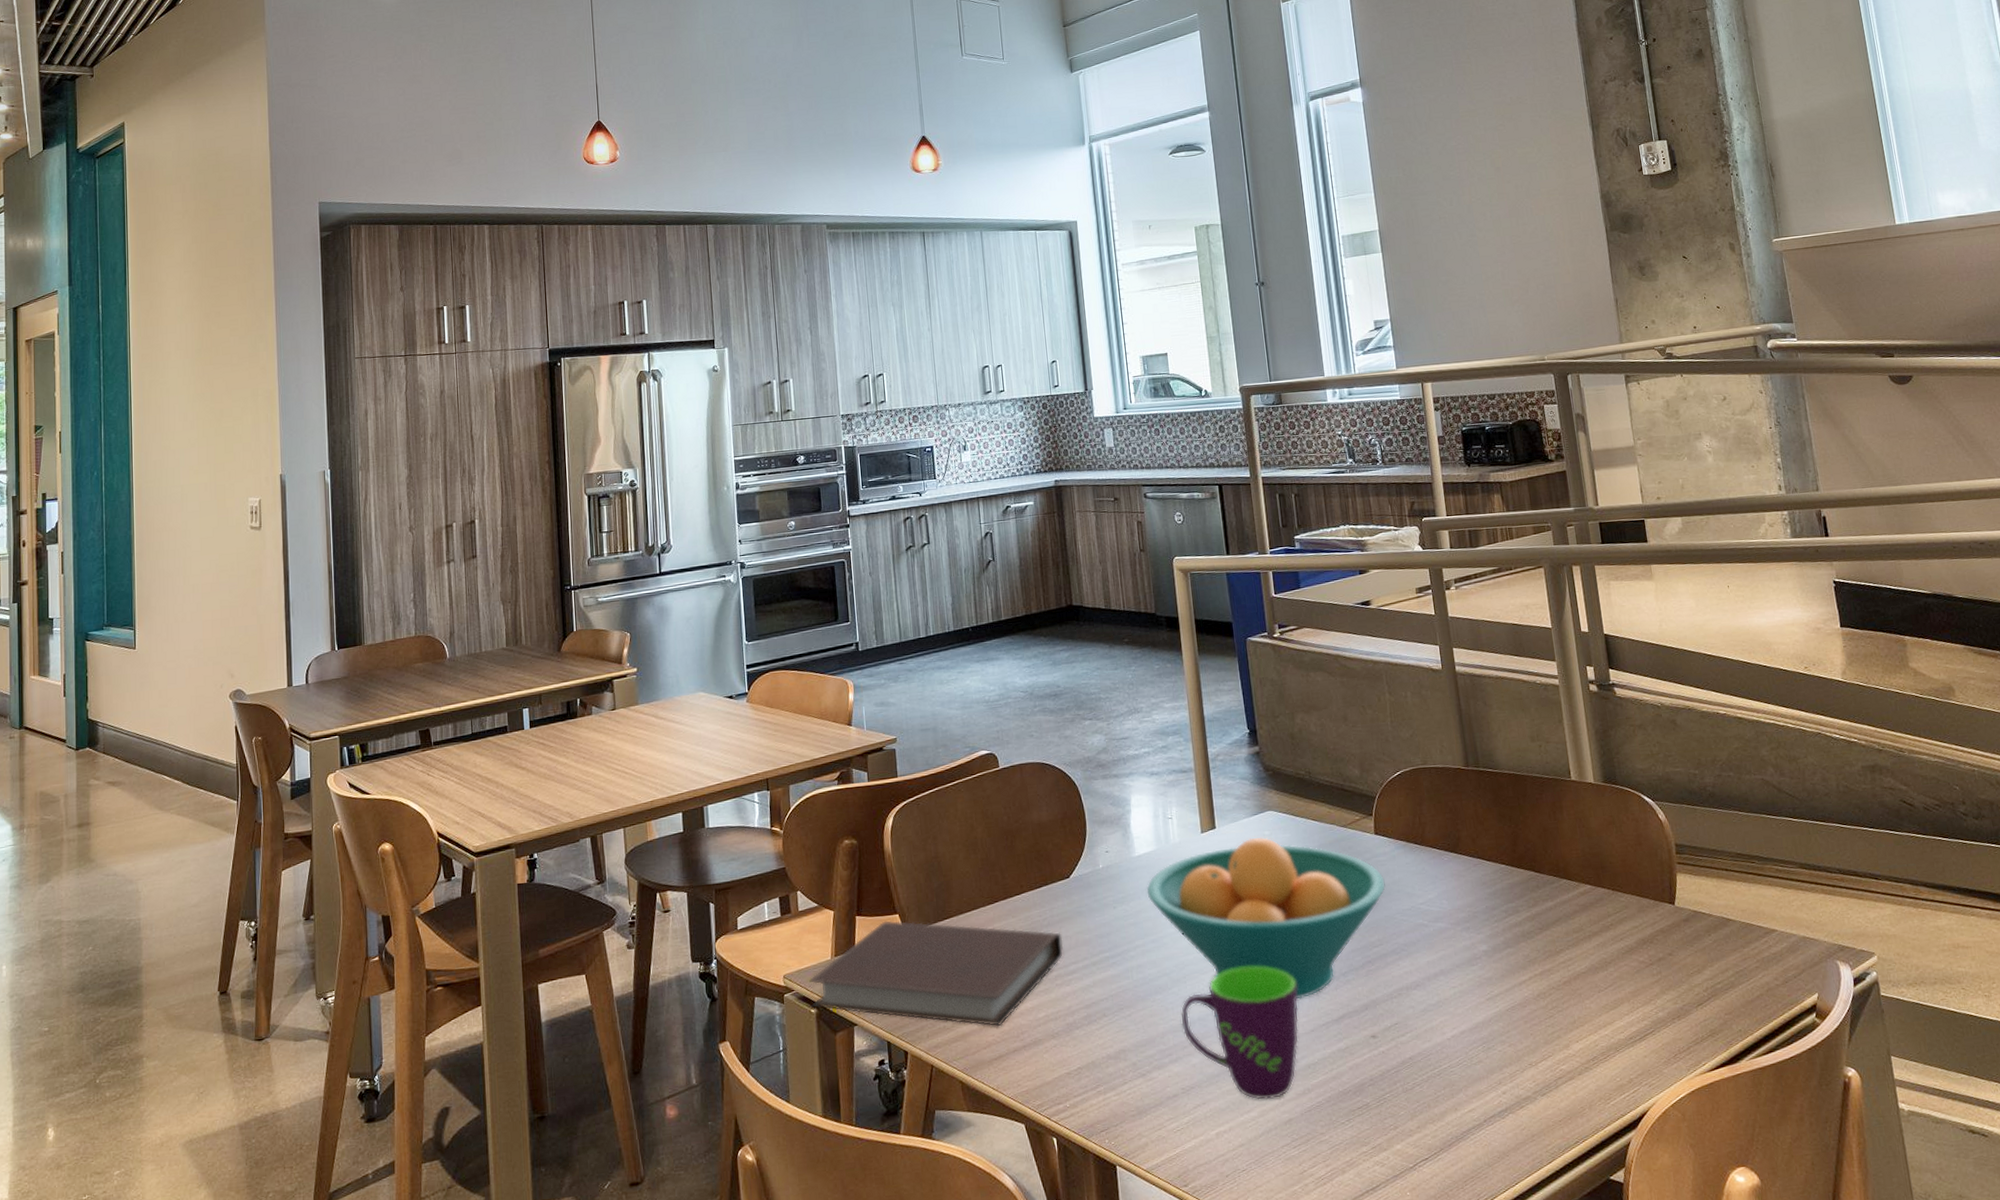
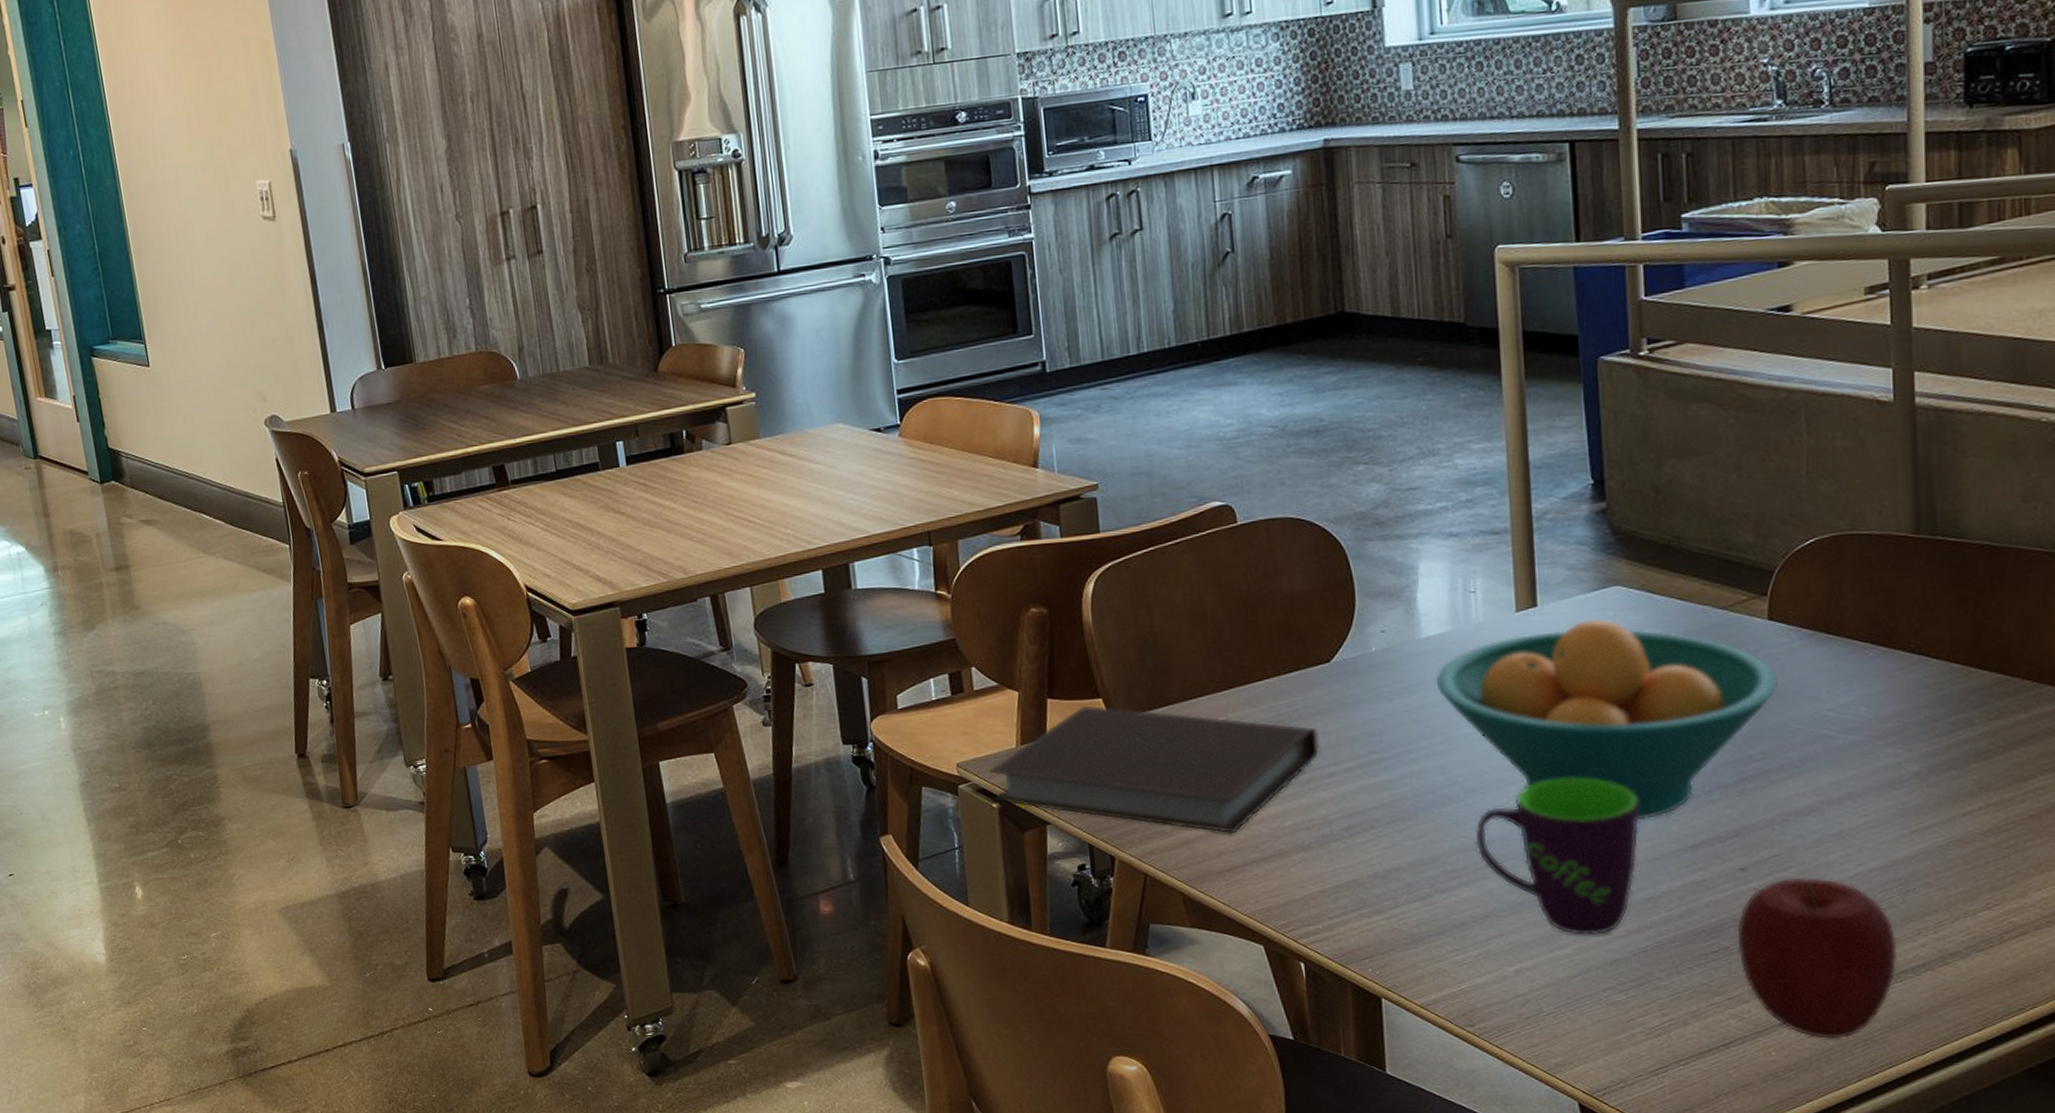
apple: none [1373,1040,1488,1178] -> present [1737,876,1898,1039]

